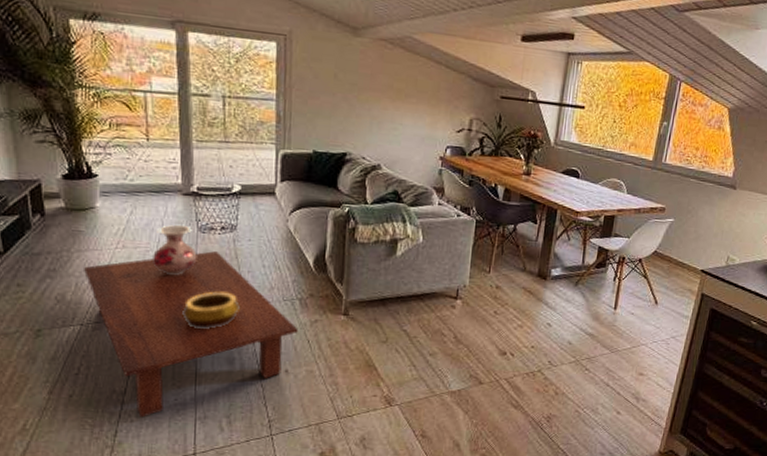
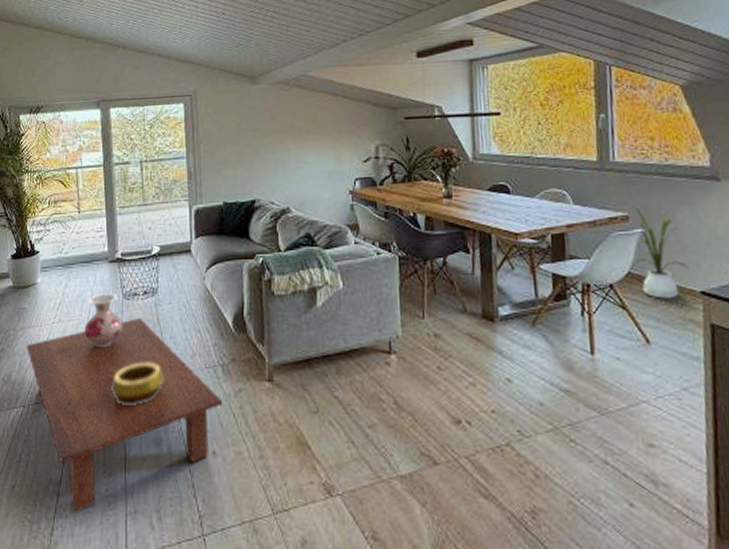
house plant: none [662,198,698,273] -> present [627,203,689,299]

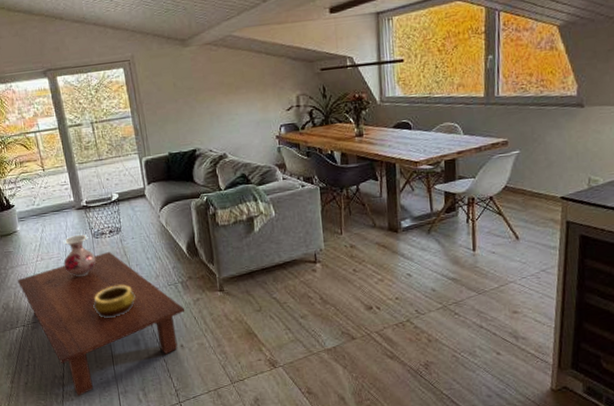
house plant: present [627,203,689,299] -> none [507,131,553,205]

